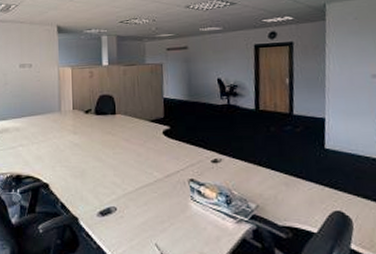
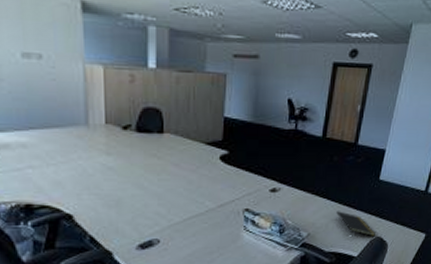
notepad: none [283,182,335,211] -> present [336,211,377,237]

